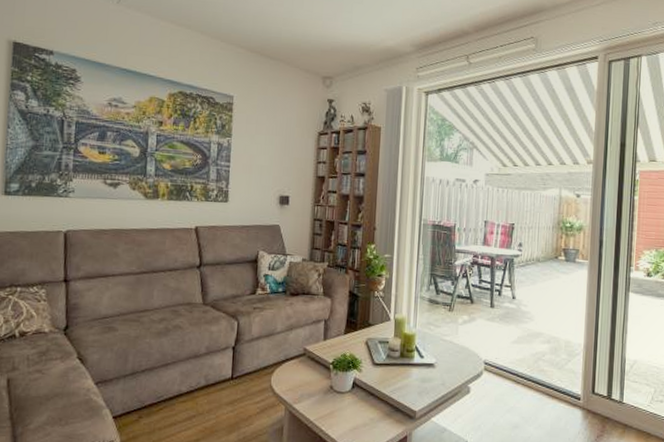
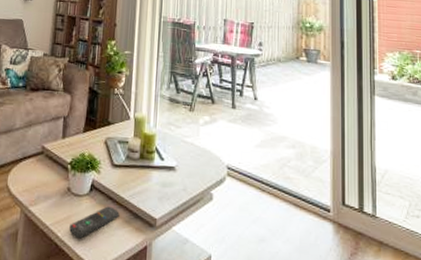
remote control: none [333,401,381,432] -> present [69,206,120,239]

